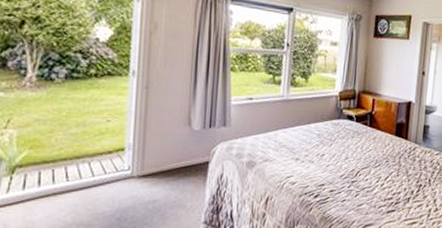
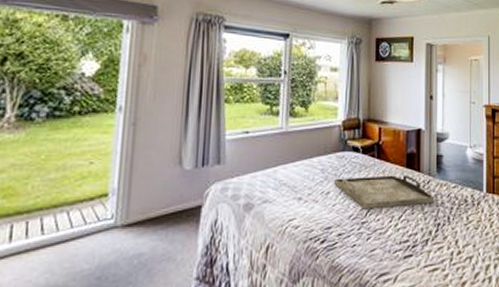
serving tray: none [329,141,419,171] -> present [334,175,435,209]

